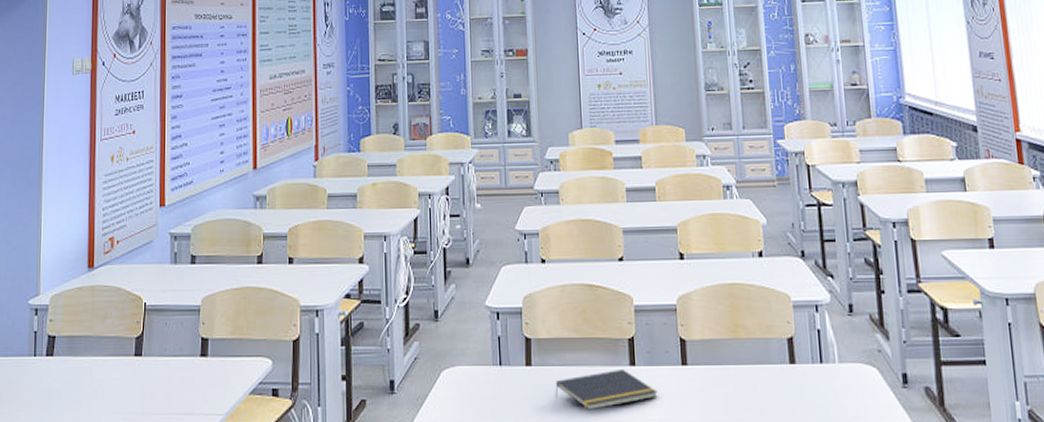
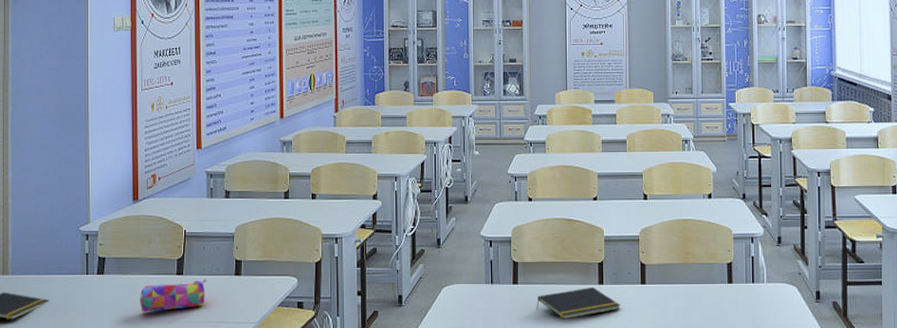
pencil case: none [92,362,169,401] -> present [139,280,207,312]

